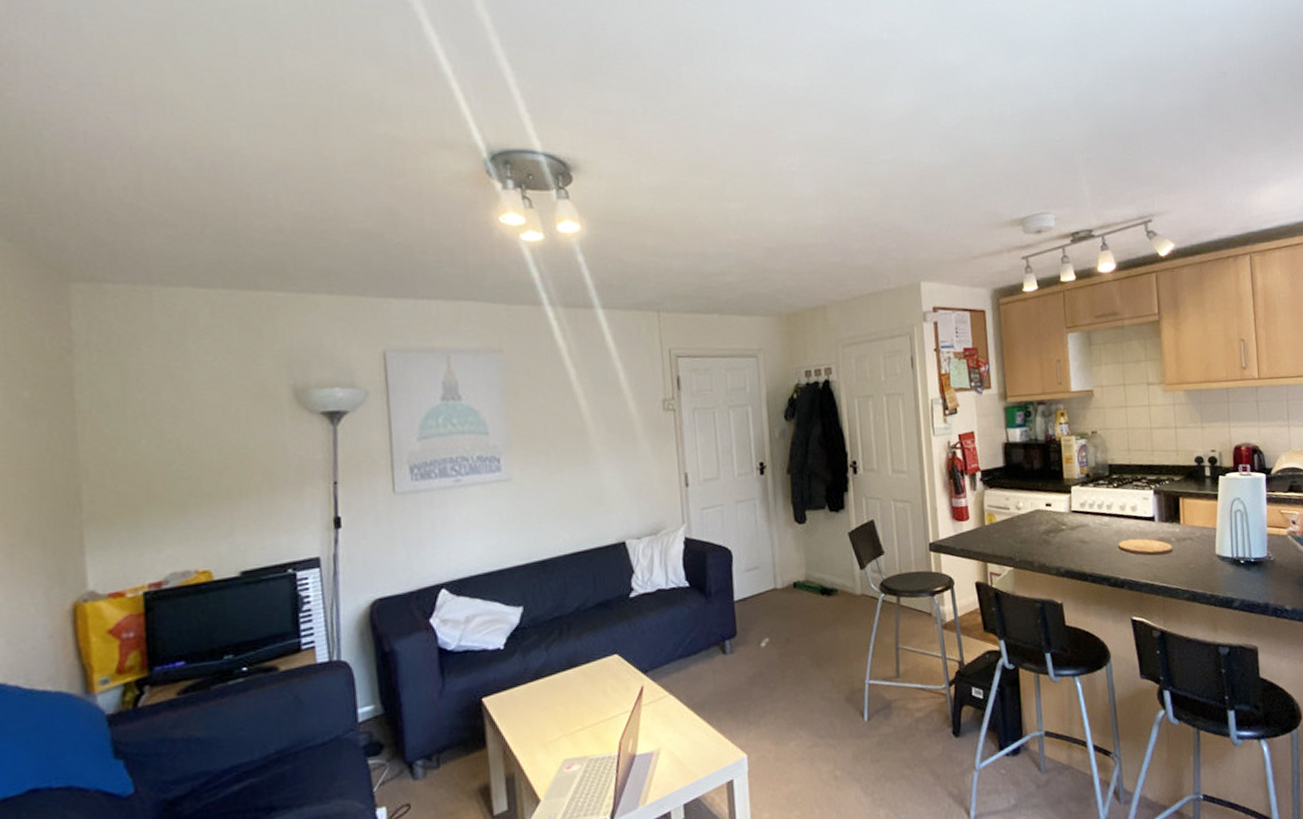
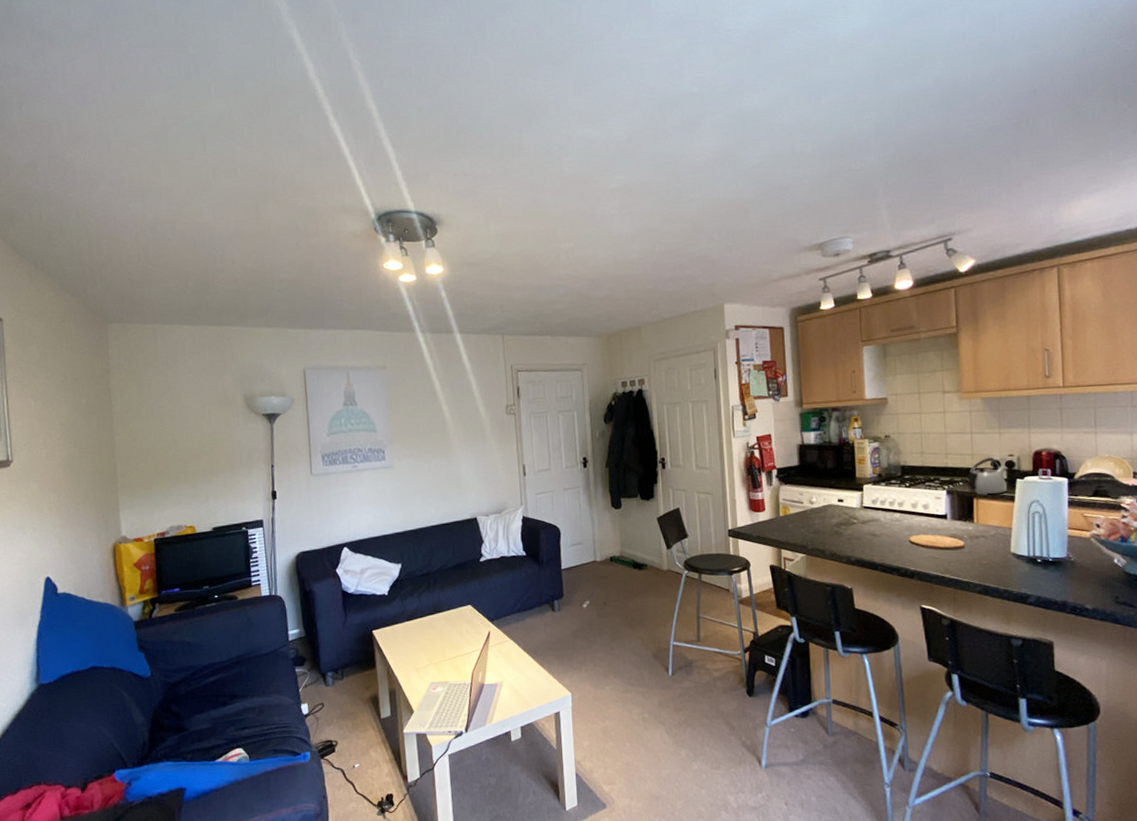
kettle: none [1173,453,1211,494] -> present [967,457,1008,495]

